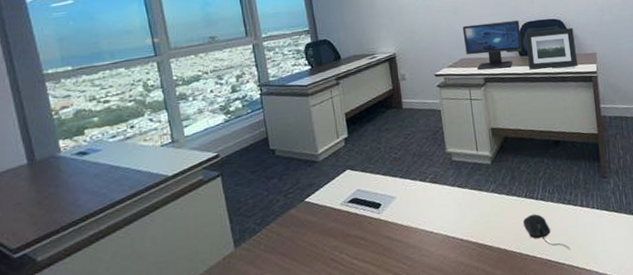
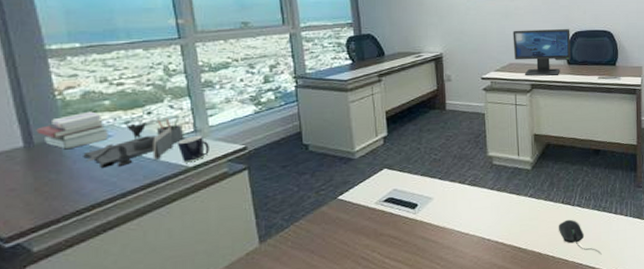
books: none [37,128,99,165] -> present [36,111,110,150]
desk organizer: none [77,130,163,180] -> present [83,117,184,167]
mug: none [157,146,186,173] -> present [177,136,209,163]
picture frame: present [525,28,577,70] -> none [575,40,623,79]

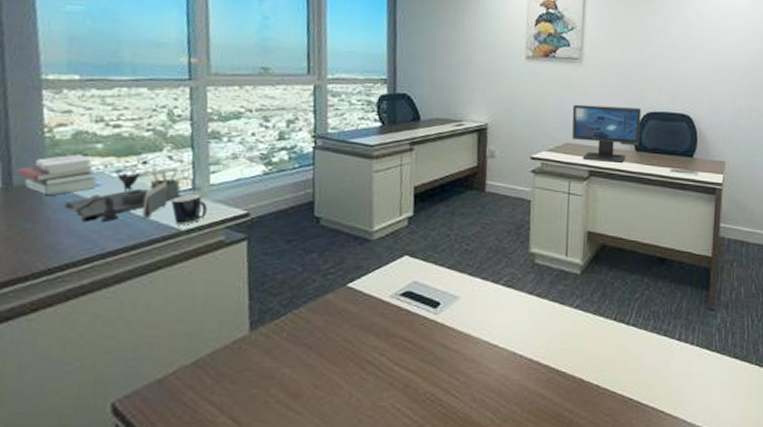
computer mouse: present [559,219,602,255] -> none [608,341,658,390]

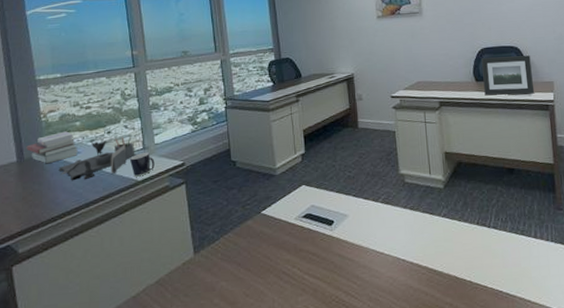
computer monitor: present [572,104,642,163] -> none [419,46,478,94]
picture frame: none [644,124,703,173] -> present [481,55,534,96]

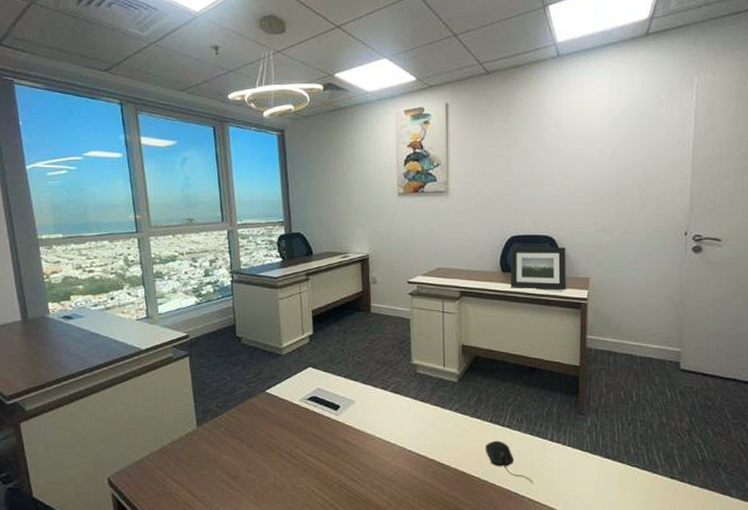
books: present [26,131,79,164] -> none [30,294,82,326]
desk organizer: present [58,136,135,180] -> none [62,303,139,344]
mug: present [129,153,155,177] -> none [132,322,158,345]
computer mouse: none [475,242,523,282] -> present [486,440,534,484]

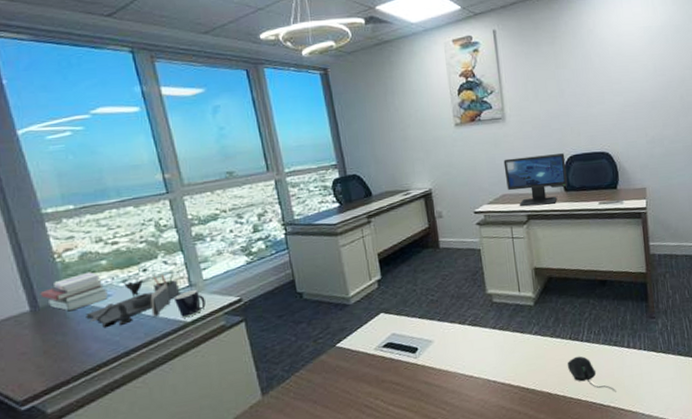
books: none [30,294,82,326] -> present [40,272,109,311]
desk organizer: none [62,303,139,344] -> present [85,273,180,327]
mug: none [132,322,158,345] -> present [173,290,206,318]
computer monitor: none [442,233,506,283] -> present [503,153,568,207]
picture frame: present [510,247,566,290] -> none [571,161,626,206]

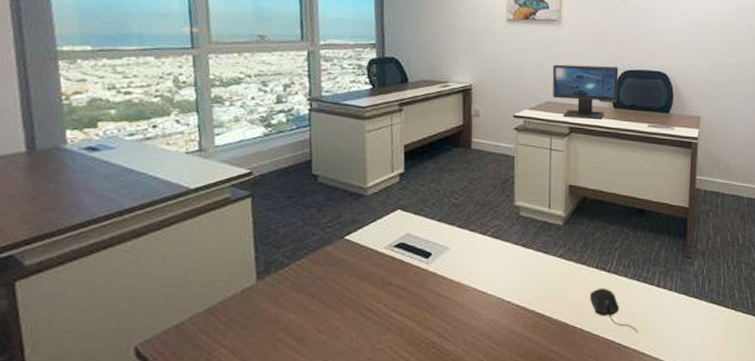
books: present [40,272,109,311] -> none [39,119,113,159]
desk organizer: present [85,273,180,327] -> none [83,132,189,181]
mug: present [173,290,206,318] -> none [180,155,213,184]

